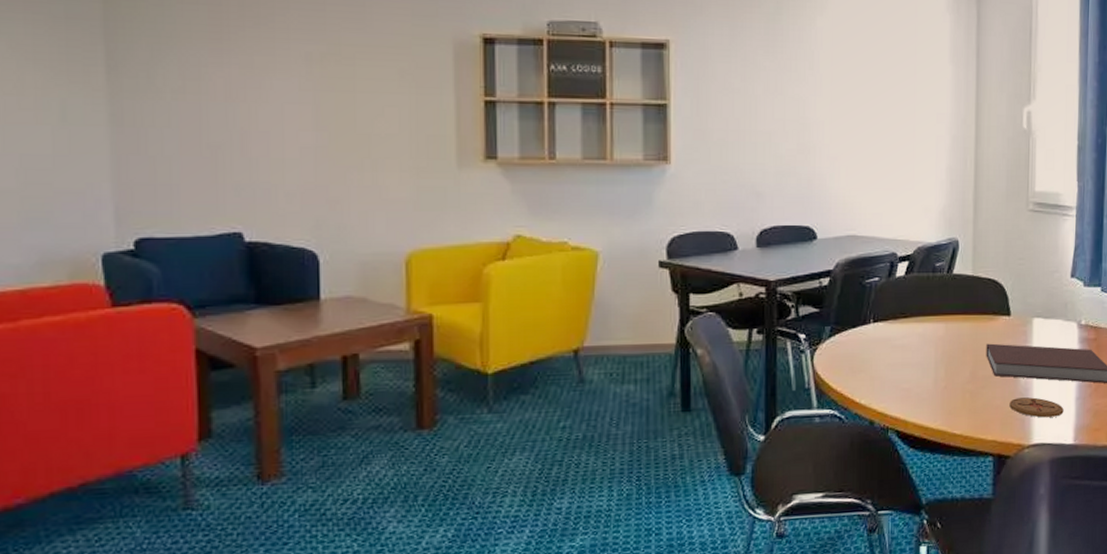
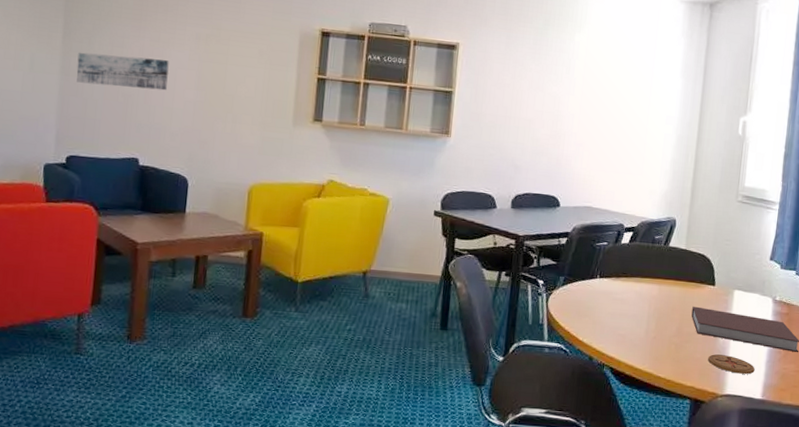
wall art: none [133,91,273,136] -> present [76,52,169,91]

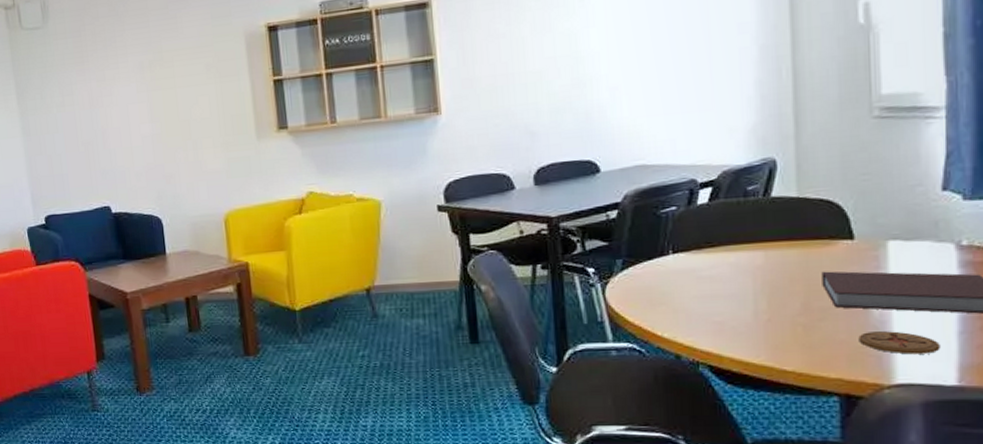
wall art: present [76,52,169,91] -> none [34,98,123,141]

